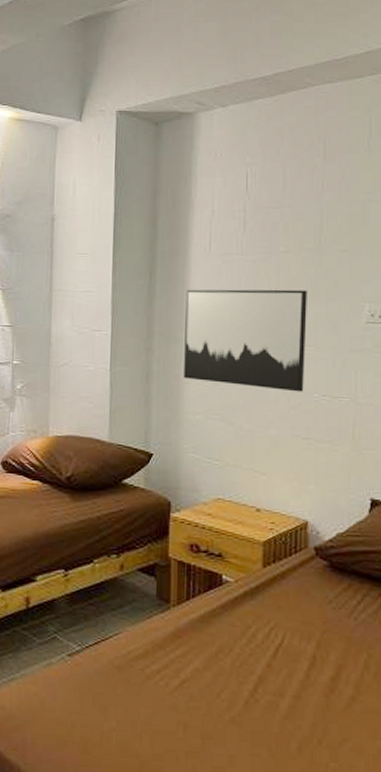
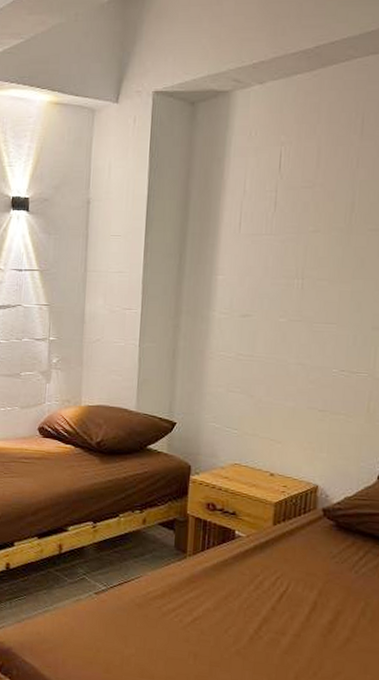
wall art: present [184,289,307,392] -> none [208,268,333,368]

